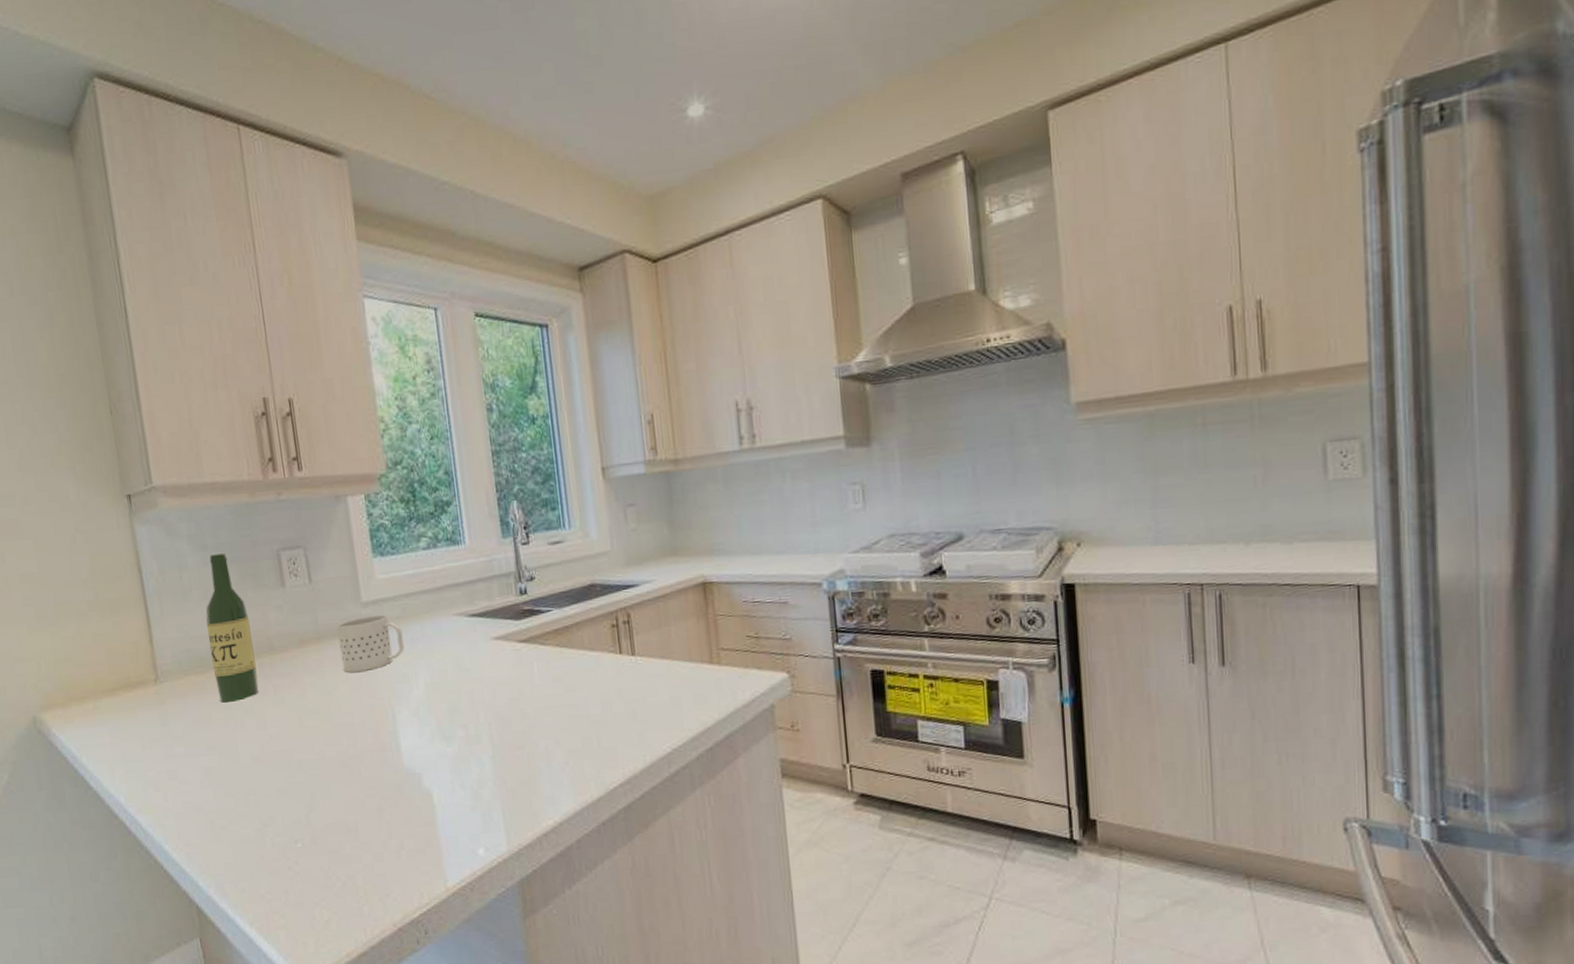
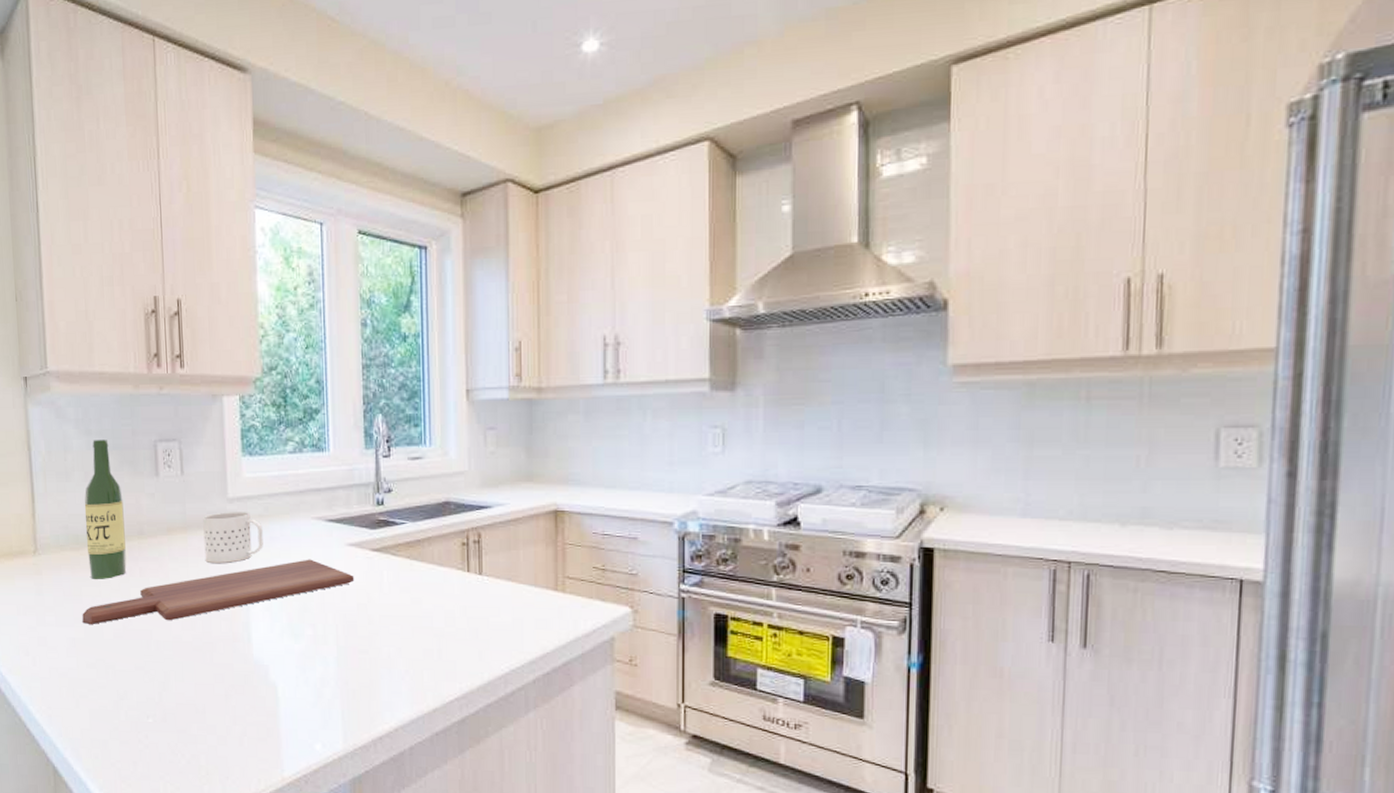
cutting board: none [214,657,504,751] -> present [82,559,355,624]

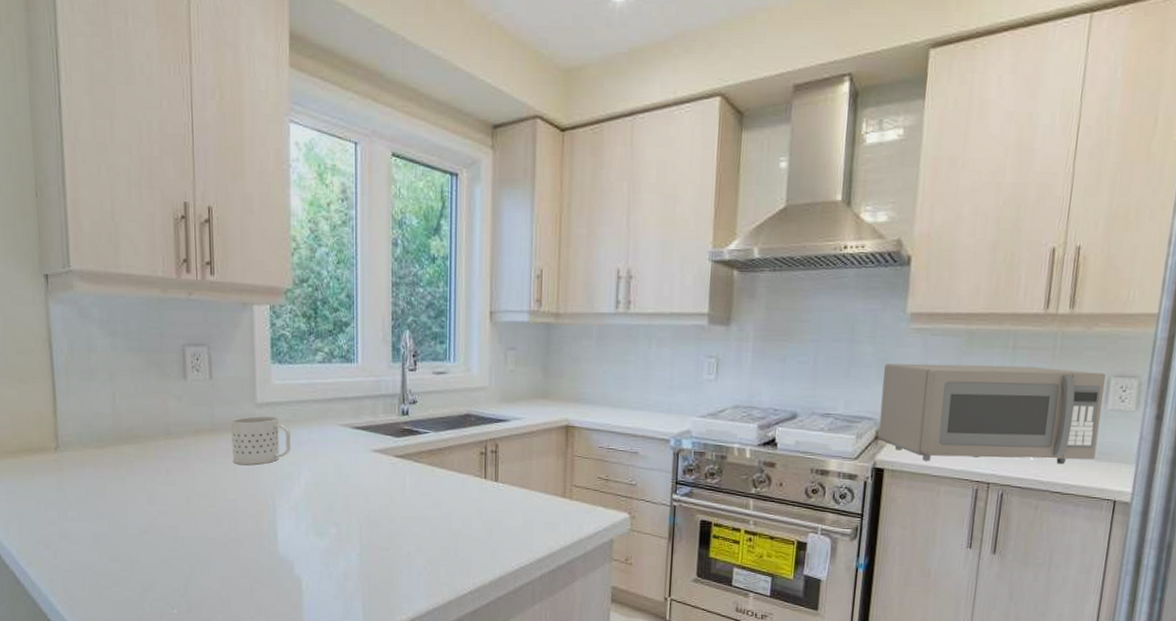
cutting board: present [82,559,355,624] -> none [106,463,378,520]
wine bottle: present [84,440,127,579] -> none [109,341,153,477]
microwave: none [923,419,1213,537] -> present [878,363,1106,465]

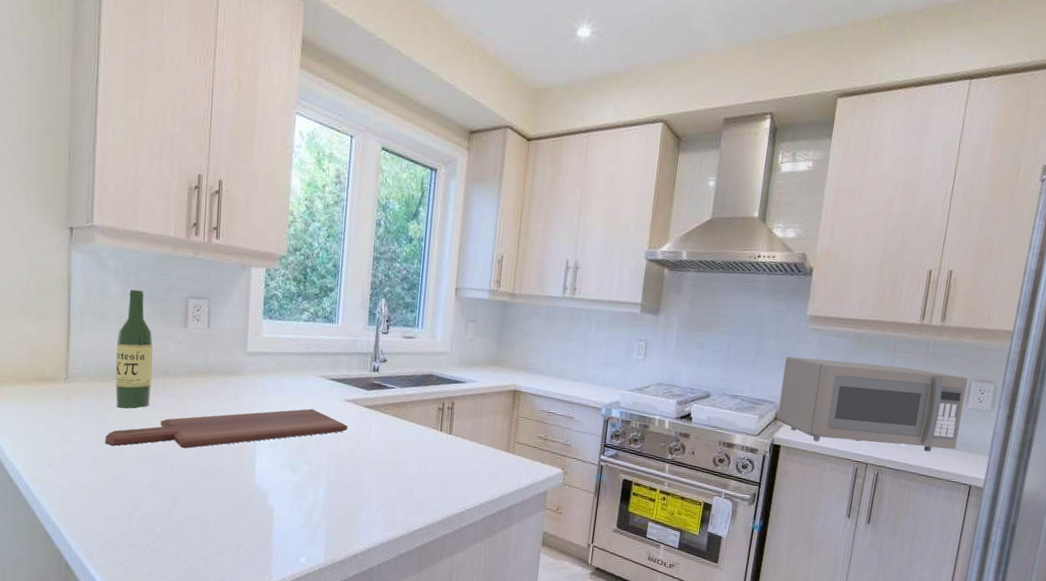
cutting board: none [106,463,378,520] -> present [105,408,348,449]
wine bottle: none [109,341,153,477] -> present [115,289,153,409]
mug: present [231,416,291,466] -> none [221,363,275,406]

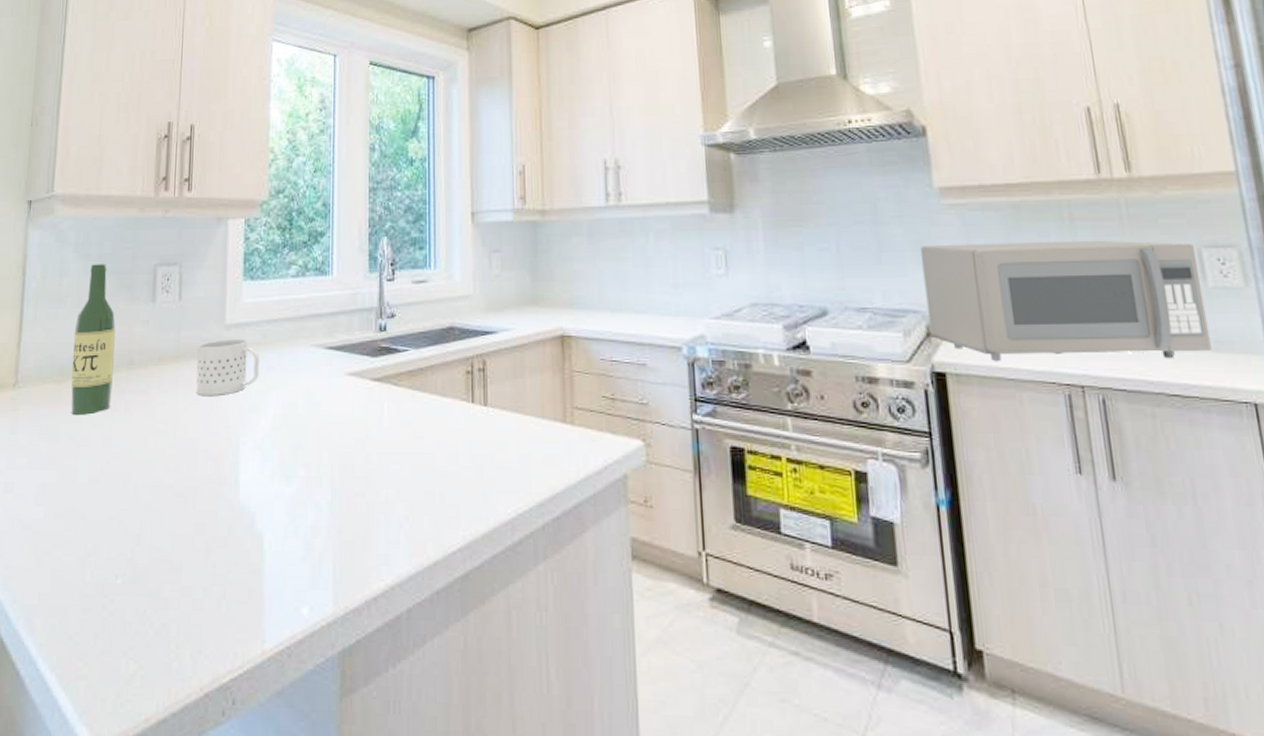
cutting board: present [105,408,348,449] -> none [56,390,353,467]
mug: none [221,363,275,406] -> present [196,339,259,397]

